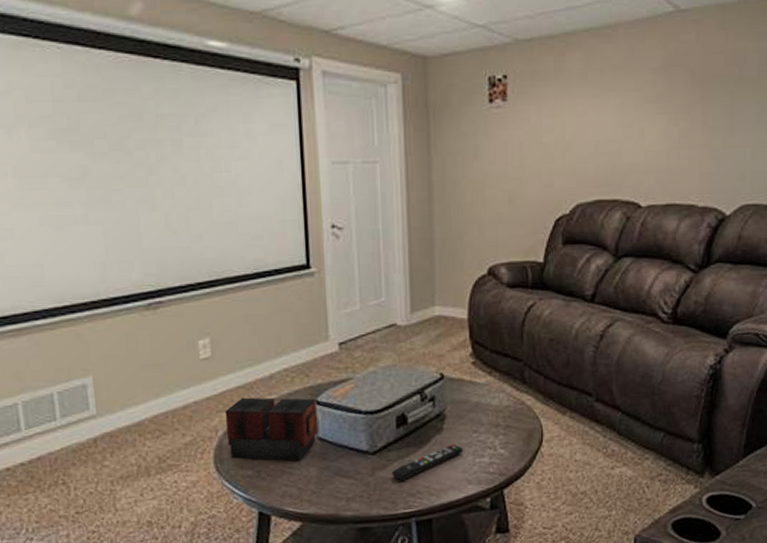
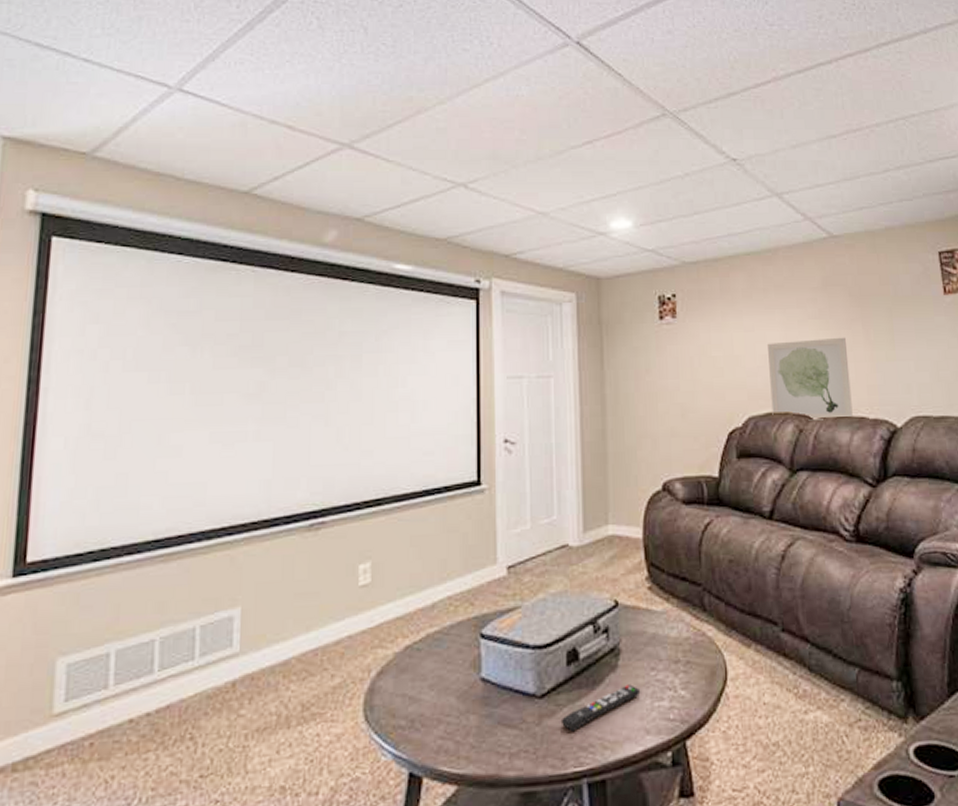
speaker: present [224,397,317,461] -> none [380,630,480,707]
wall art: none [600,122,684,208] -> present [768,337,853,421]

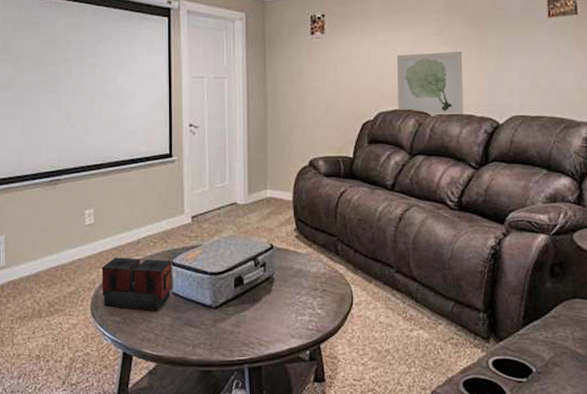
speaker: none [380,630,480,707] -> present [101,257,172,311]
remote control: present [560,684,641,732] -> none [229,303,288,333]

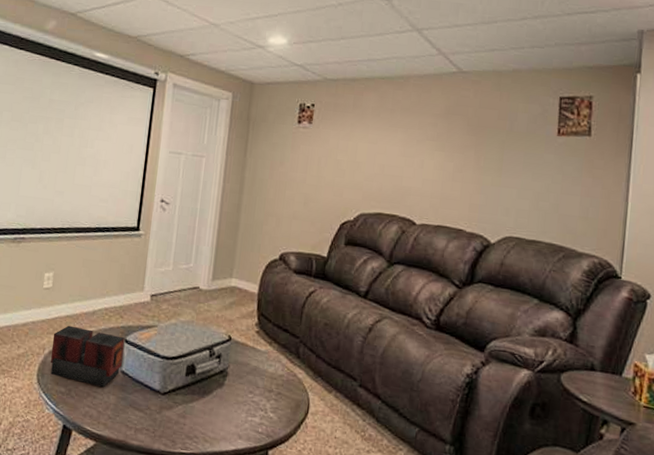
wall art: present [397,51,463,117] -> none [381,155,458,227]

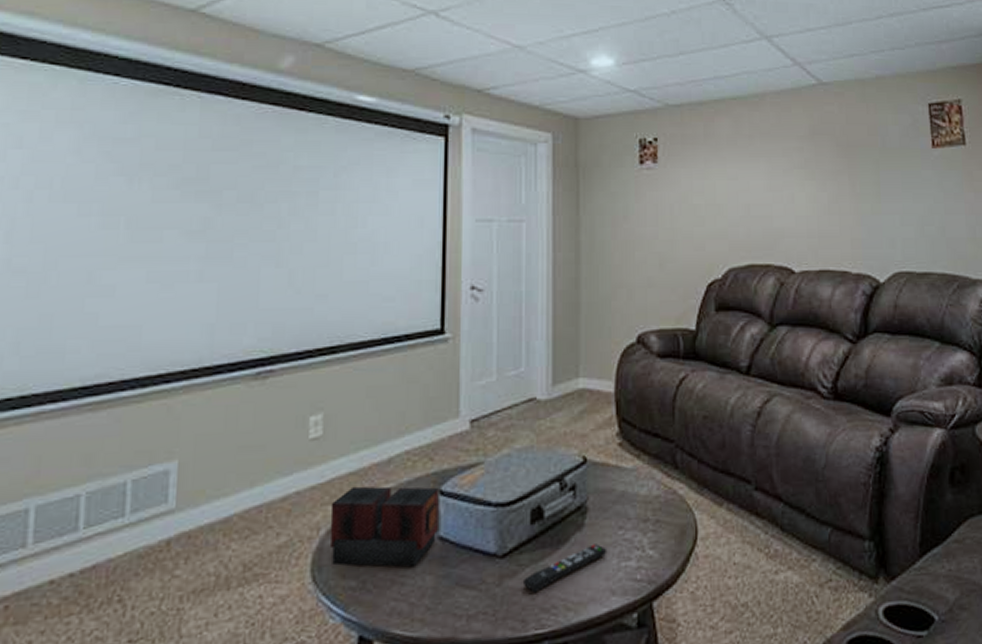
remote control: none [175,399,239,424] -> present [522,544,607,593]

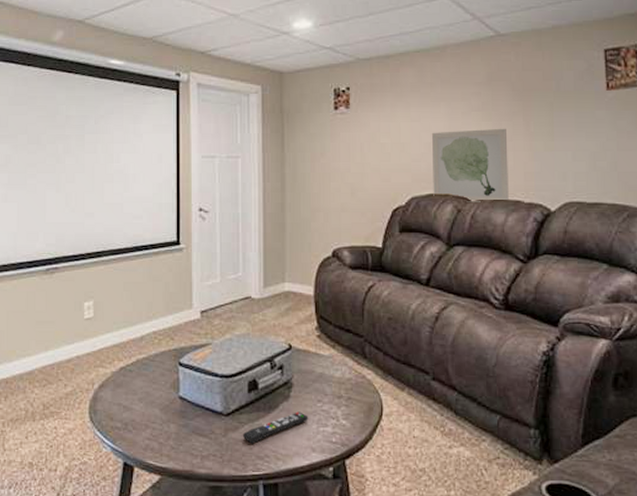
speaker: present [330,486,439,568] -> none [101,355,178,417]
wall art: none [751,188,835,274] -> present [432,128,509,202]

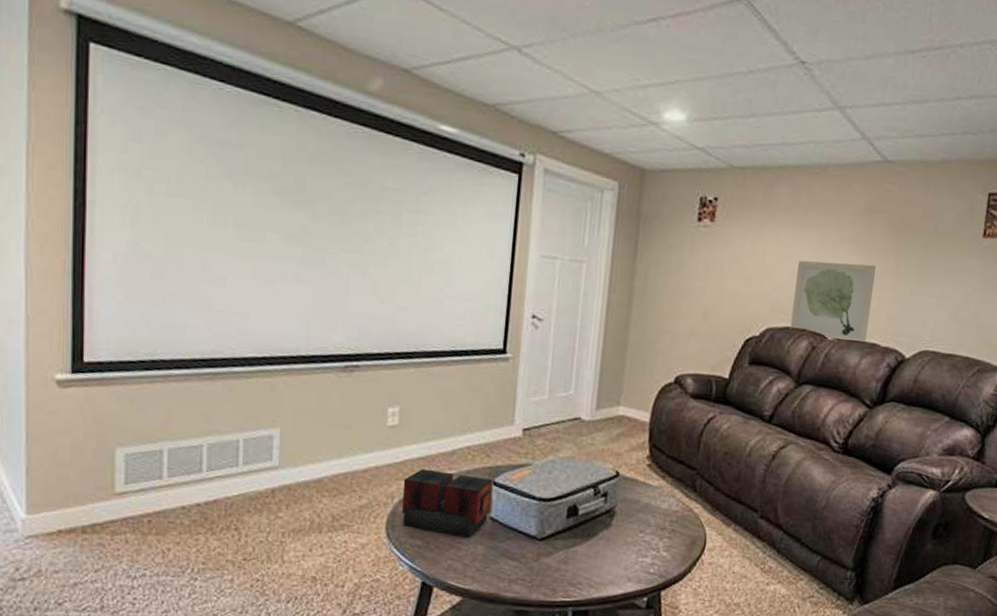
speaker: none [101,355,178,417] -> present [402,468,493,538]
remote control: present [242,412,309,444] -> none [555,540,628,571]

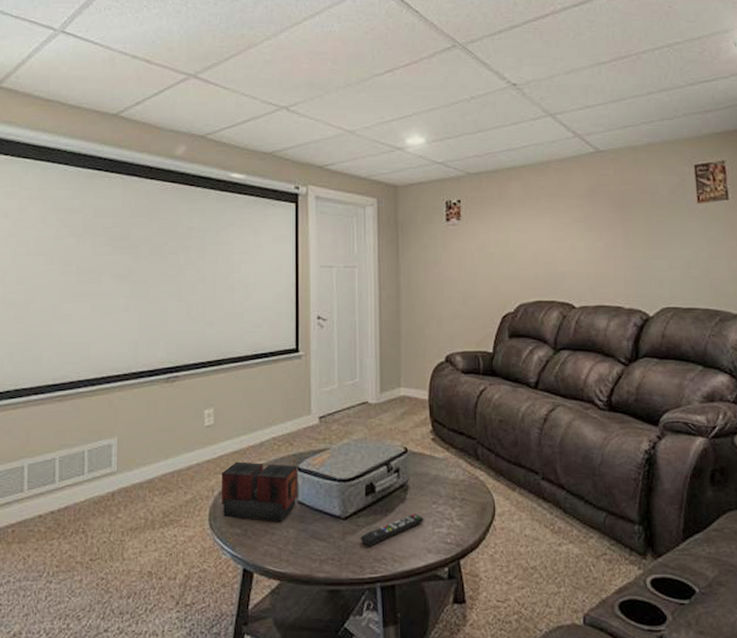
remote control: none [555,540,628,571] -> present [360,514,424,547]
wall art: present [790,260,876,342] -> none [538,238,610,309]

